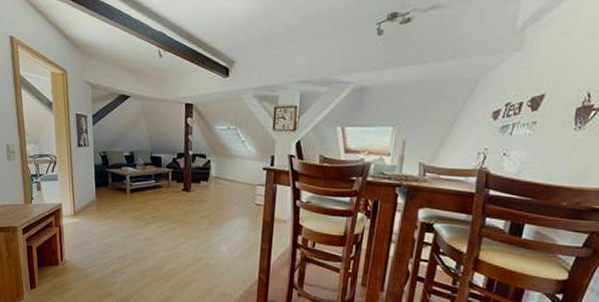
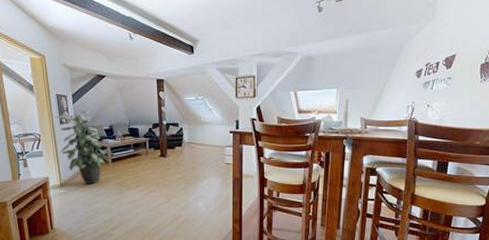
indoor plant: none [73,134,129,216] -> present [55,111,110,185]

